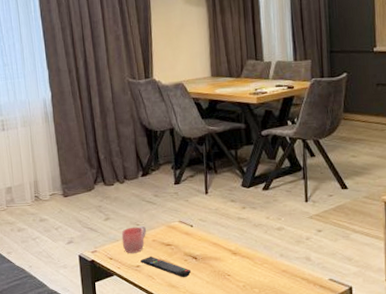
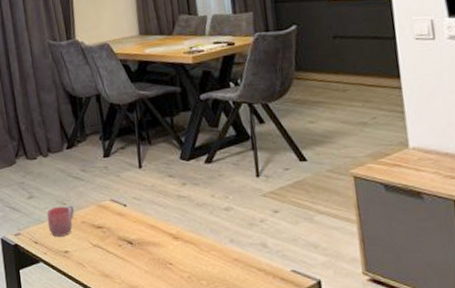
remote control: present [140,256,192,278] -> none [69,240,127,266]

